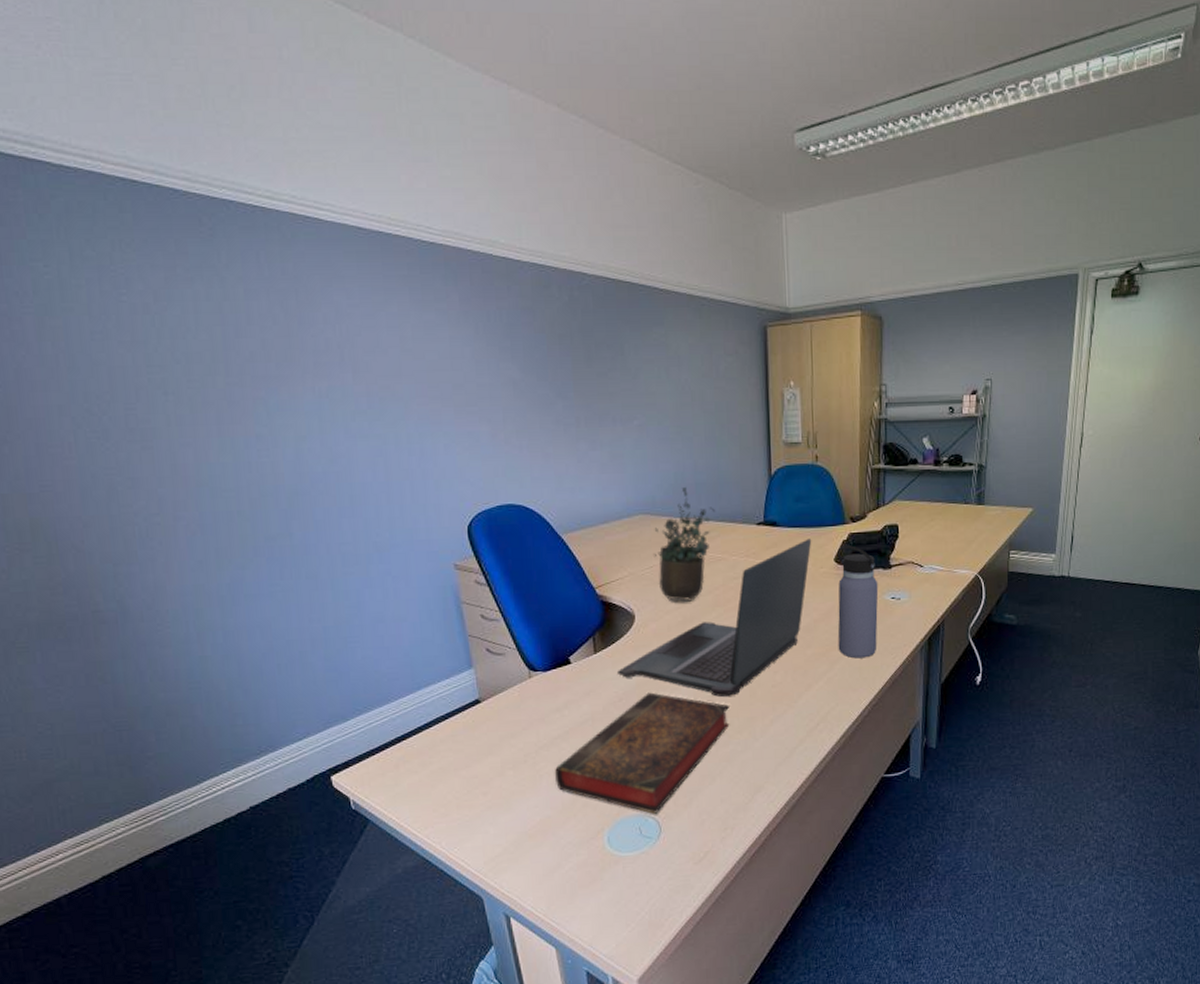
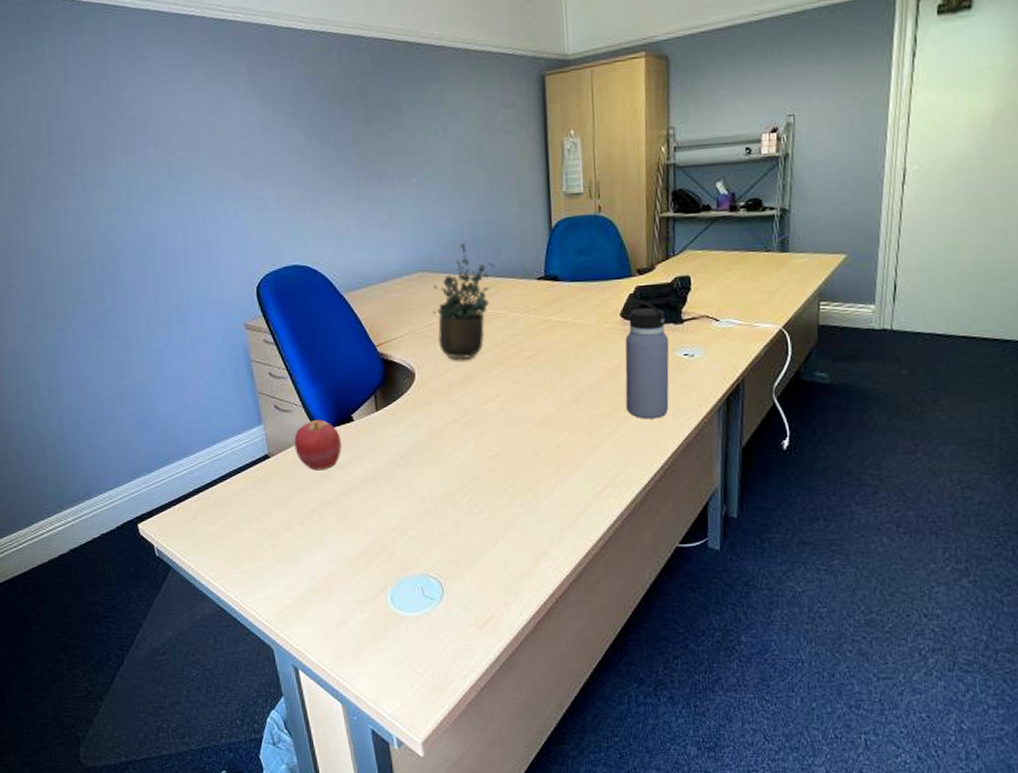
apple: none [507,662,558,715] -> present [294,419,342,471]
book: present [554,692,730,815] -> none [338,451,513,576]
laptop: present [616,538,812,698] -> none [397,293,596,458]

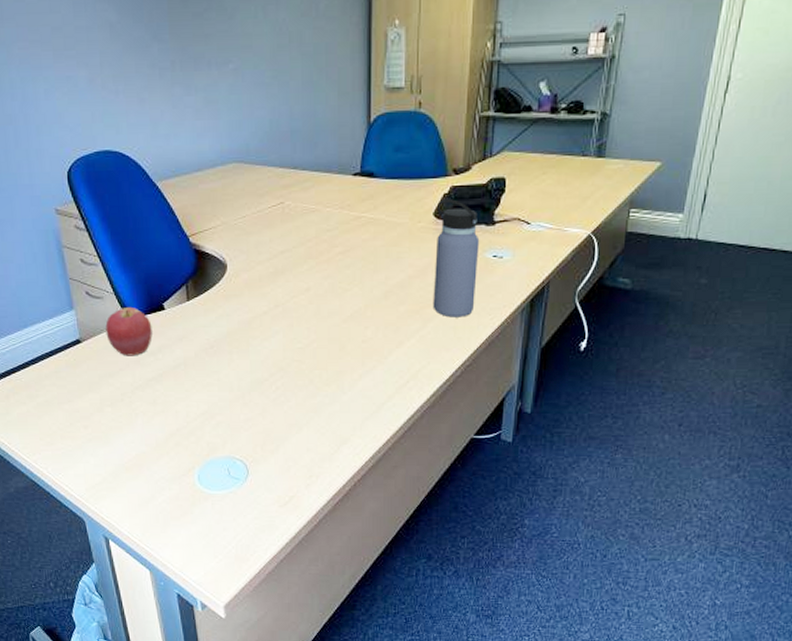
potted plant: present [433,242,494,361] -> none [247,134,310,254]

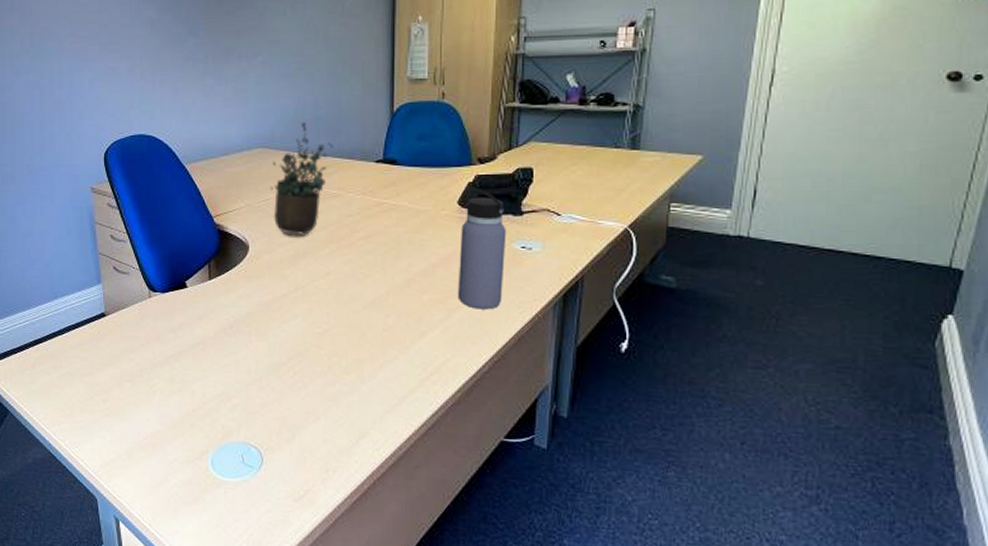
apple: present [105,306,152,356] -> none [130,283,174,333]
potted plant: none [247,134,310,254] -> present [270,121,333,237]

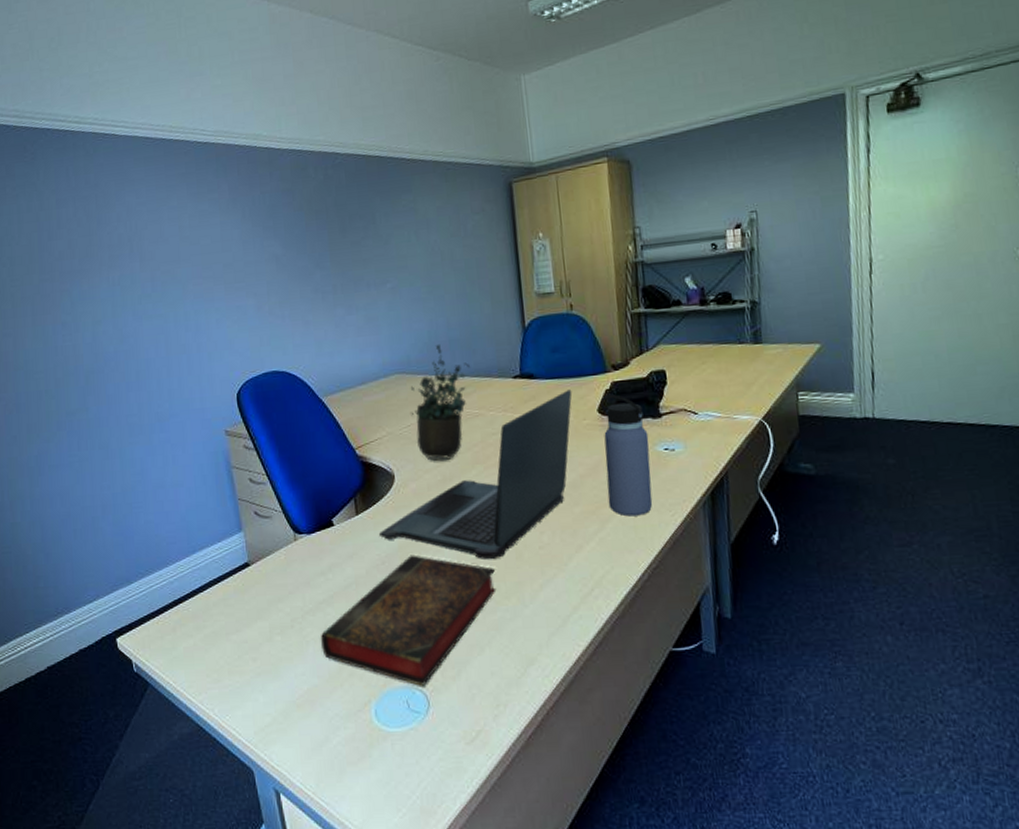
book: none [166,323,339,445] -> present [320,554,497,687]
laptop: none [228,179,434,336] -> present [378,389,573,560]

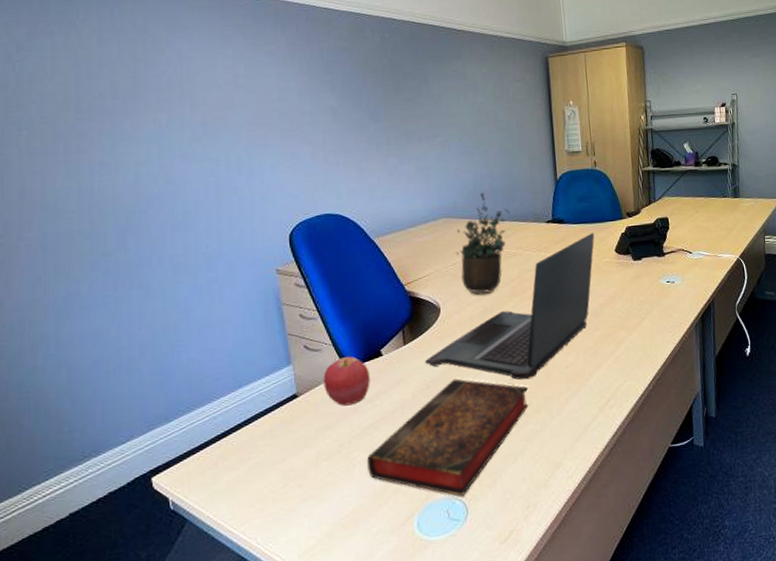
apple: none [274,524,322,578] -> present [323,356,370,406]
water bottle: present [600,394,653,517] -> none [617,237,657,338]

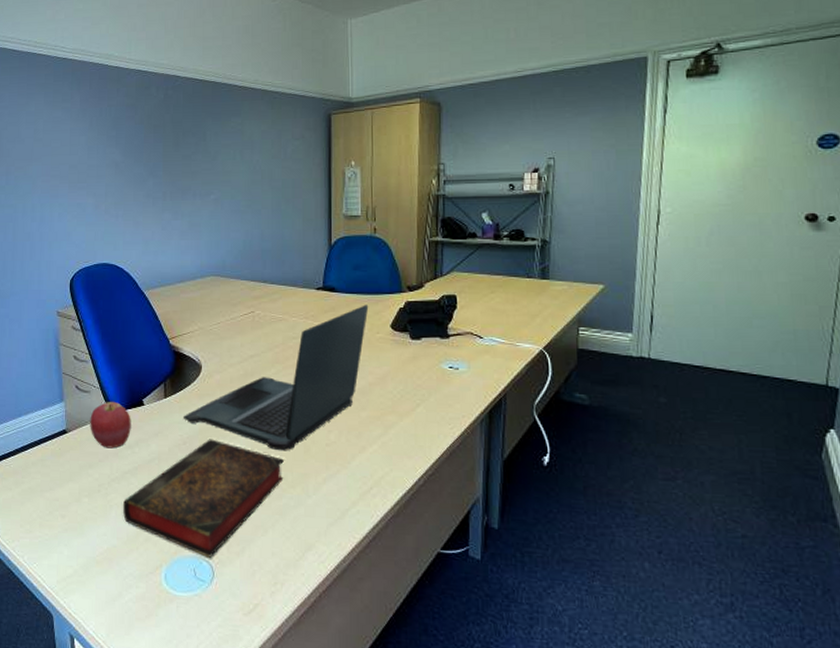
potted plant: present [456,192,509,296] -> none [221,252,278,358]

